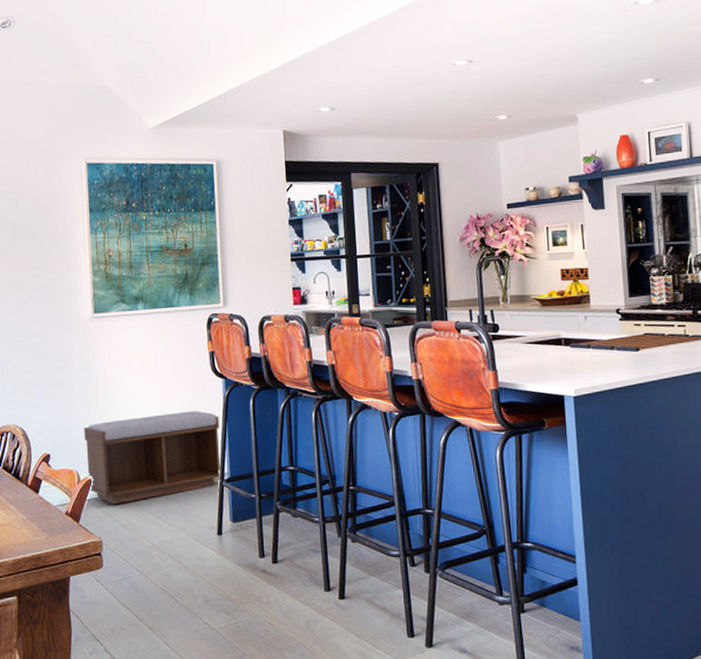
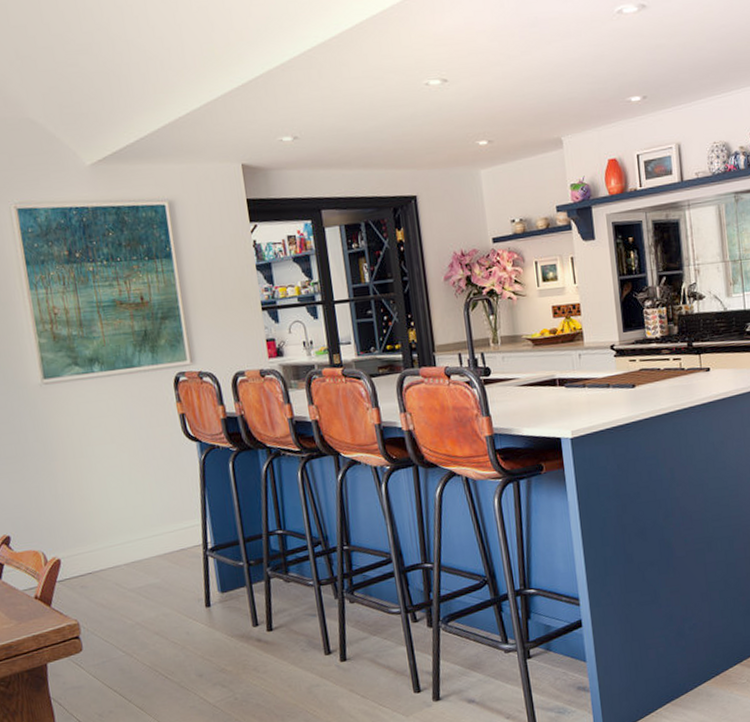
bench: present [84,411,222,504] -> none [45,478,205,584]

